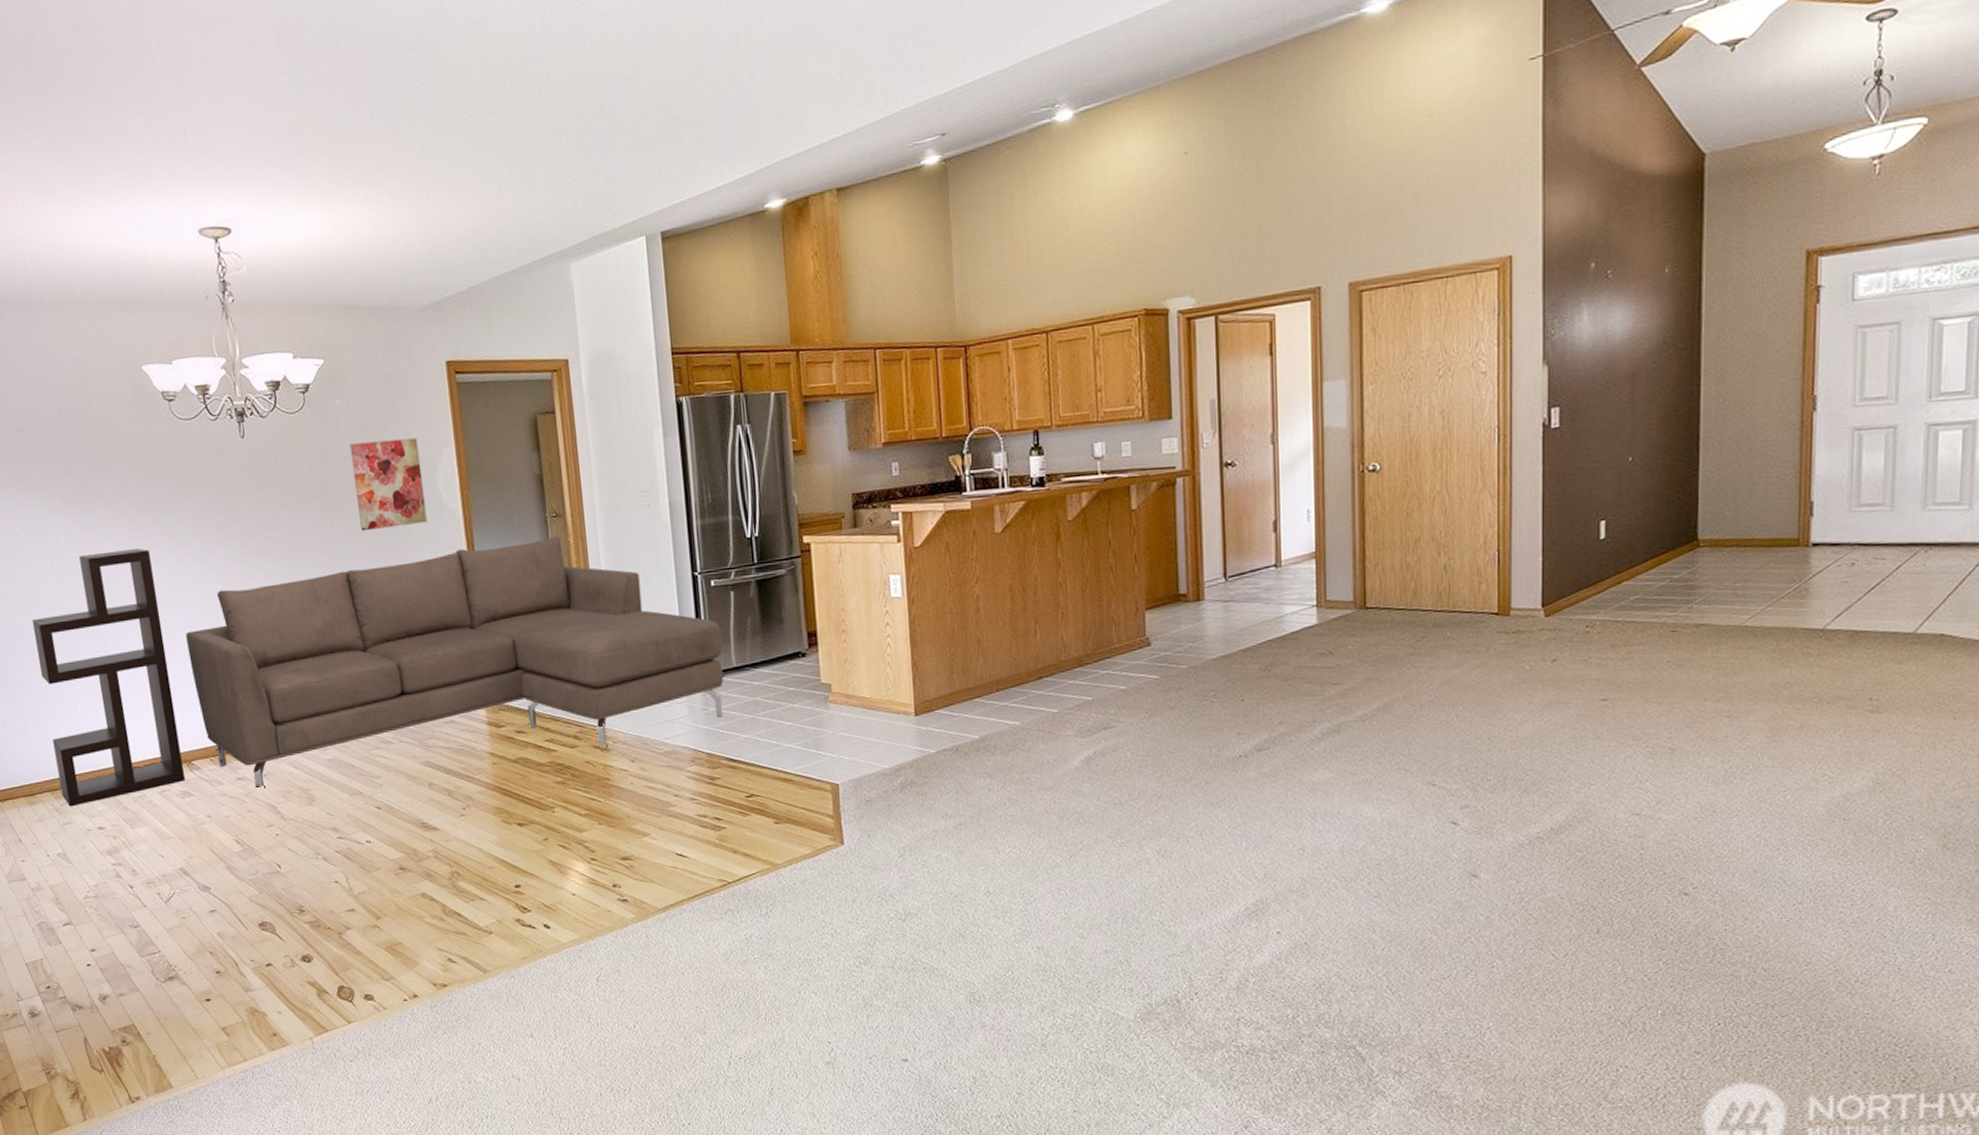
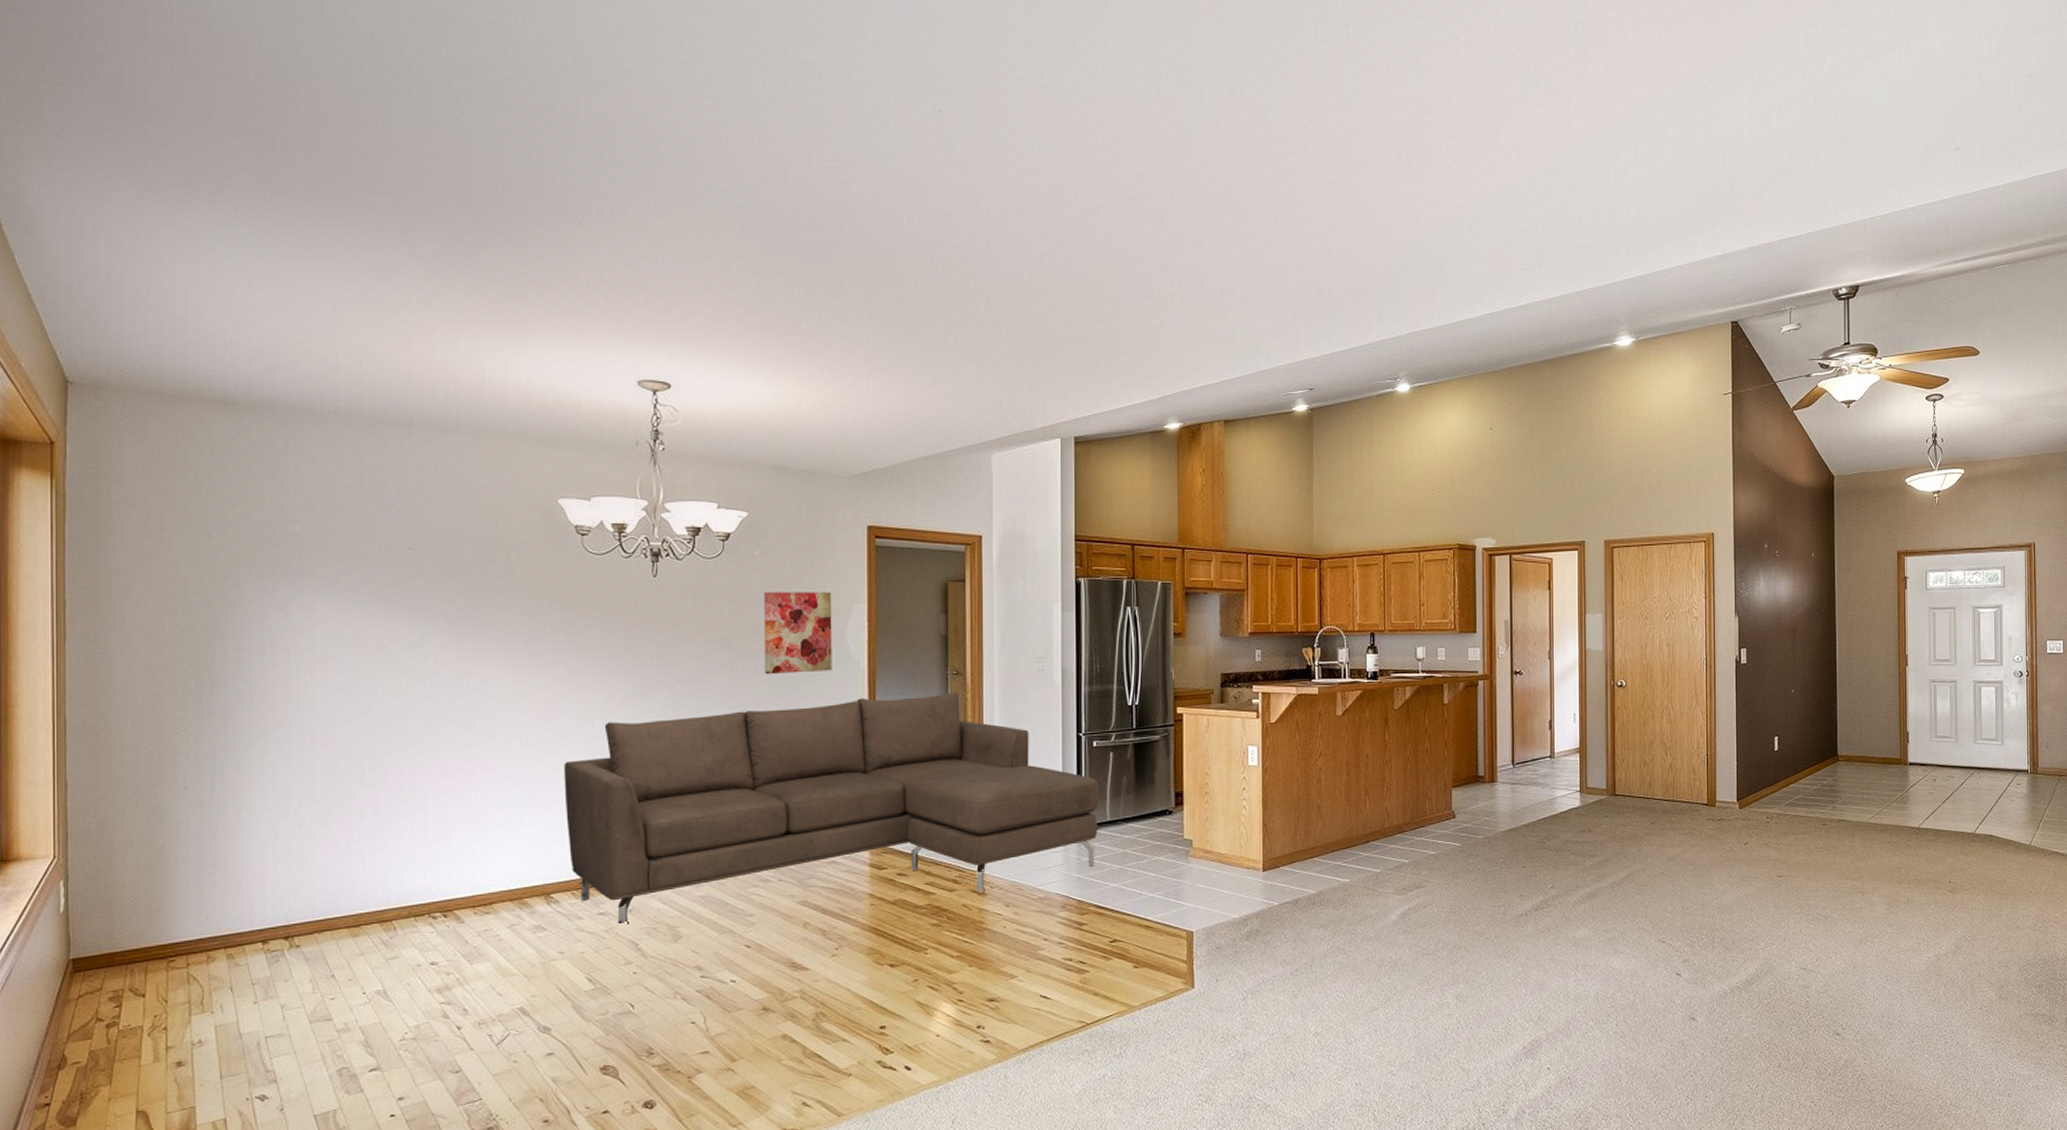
shelving unit: present [32,548,185,807] -> none [390,674,540,940]

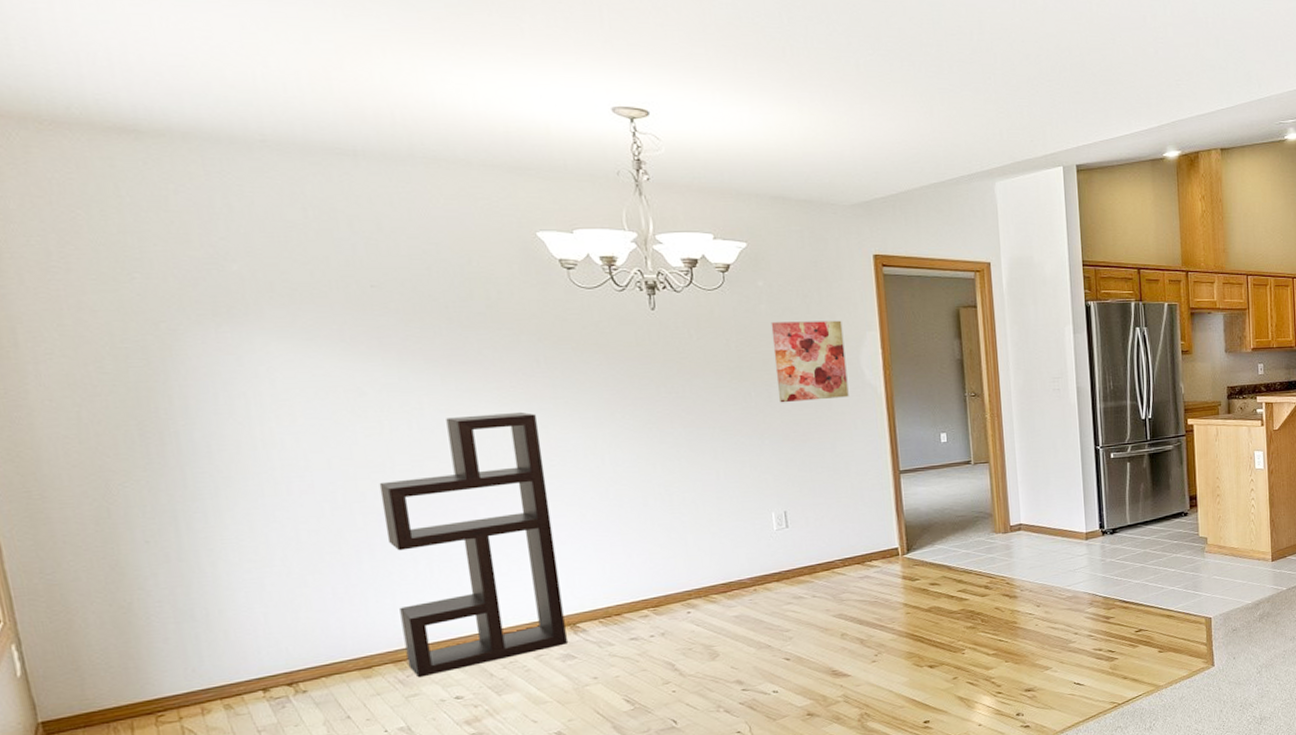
shelving unit: none [390,674,540,940] -> present [379,411,567,678]
sofa: present [564,692,1099,923] -> none [576,413,1119,647]

